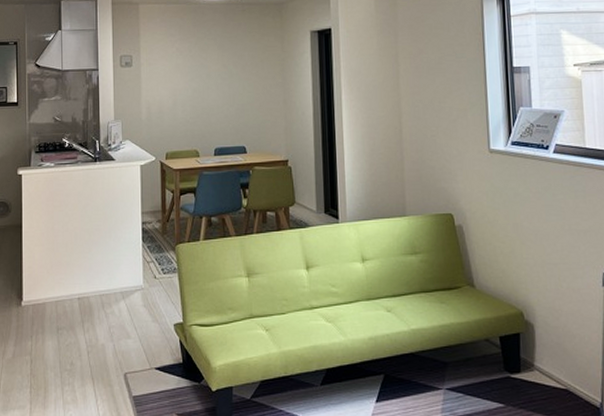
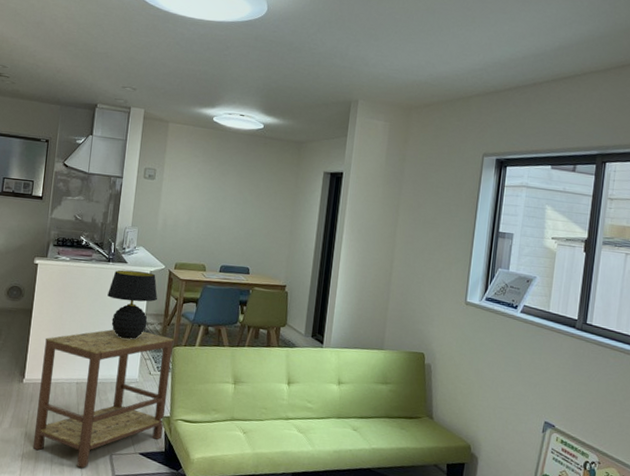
side table: none [39,232,178,393] -> present [32,329,174,468]
table lamp: none [98,167,153,242] -> present [107,270,158,339]

